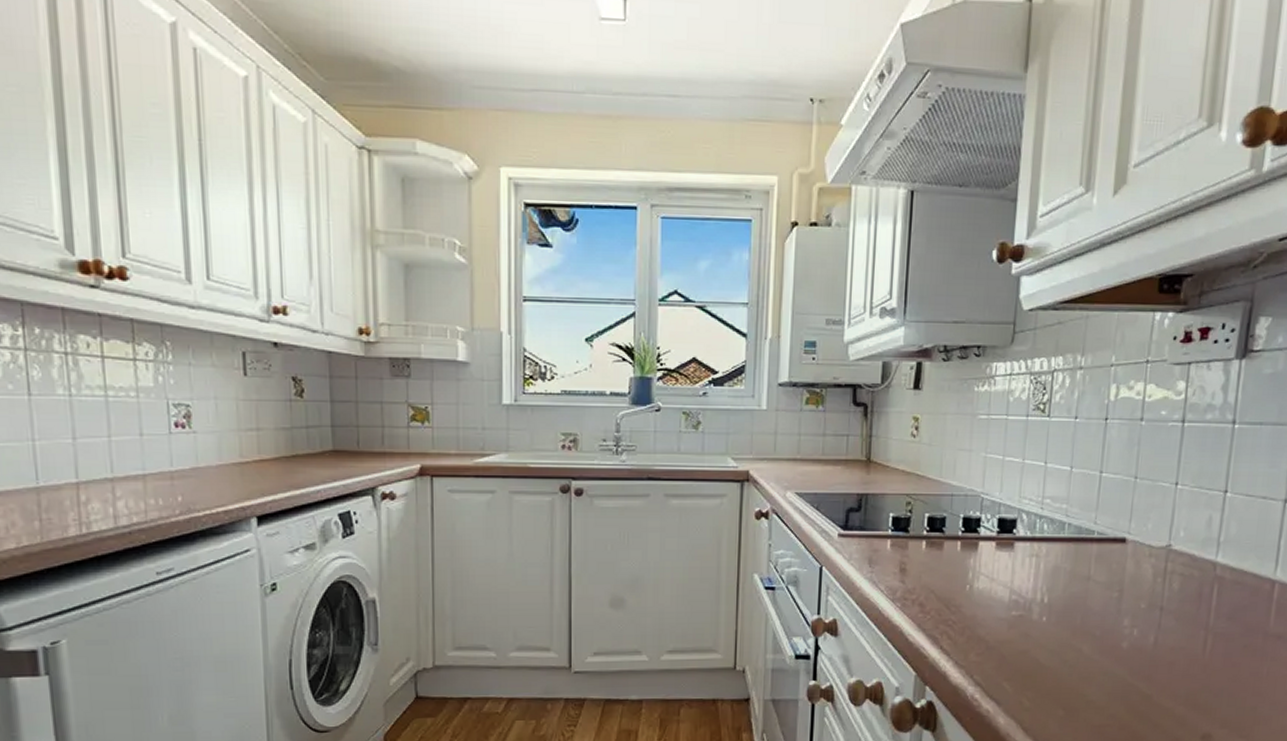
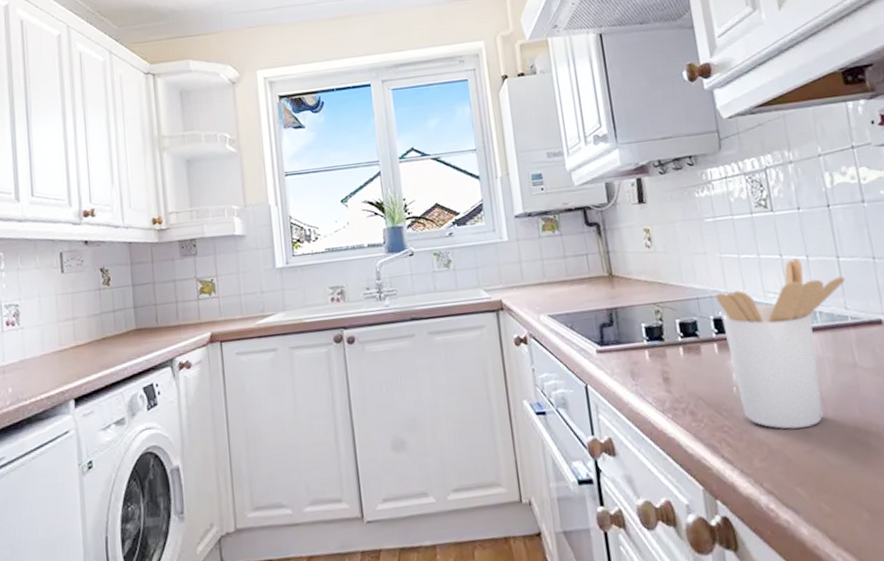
utensil holder: none [970,468,1103,630] -> present [715,258,846,429]

